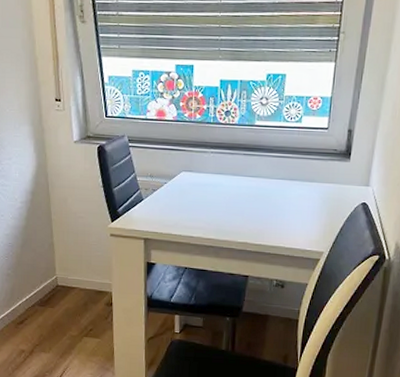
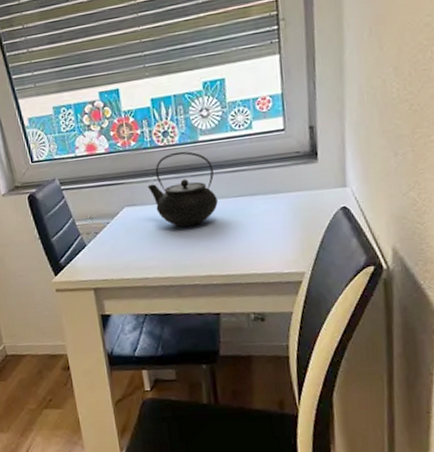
teapot: none [204,131,263,198] -> present [147,151,218,227]

